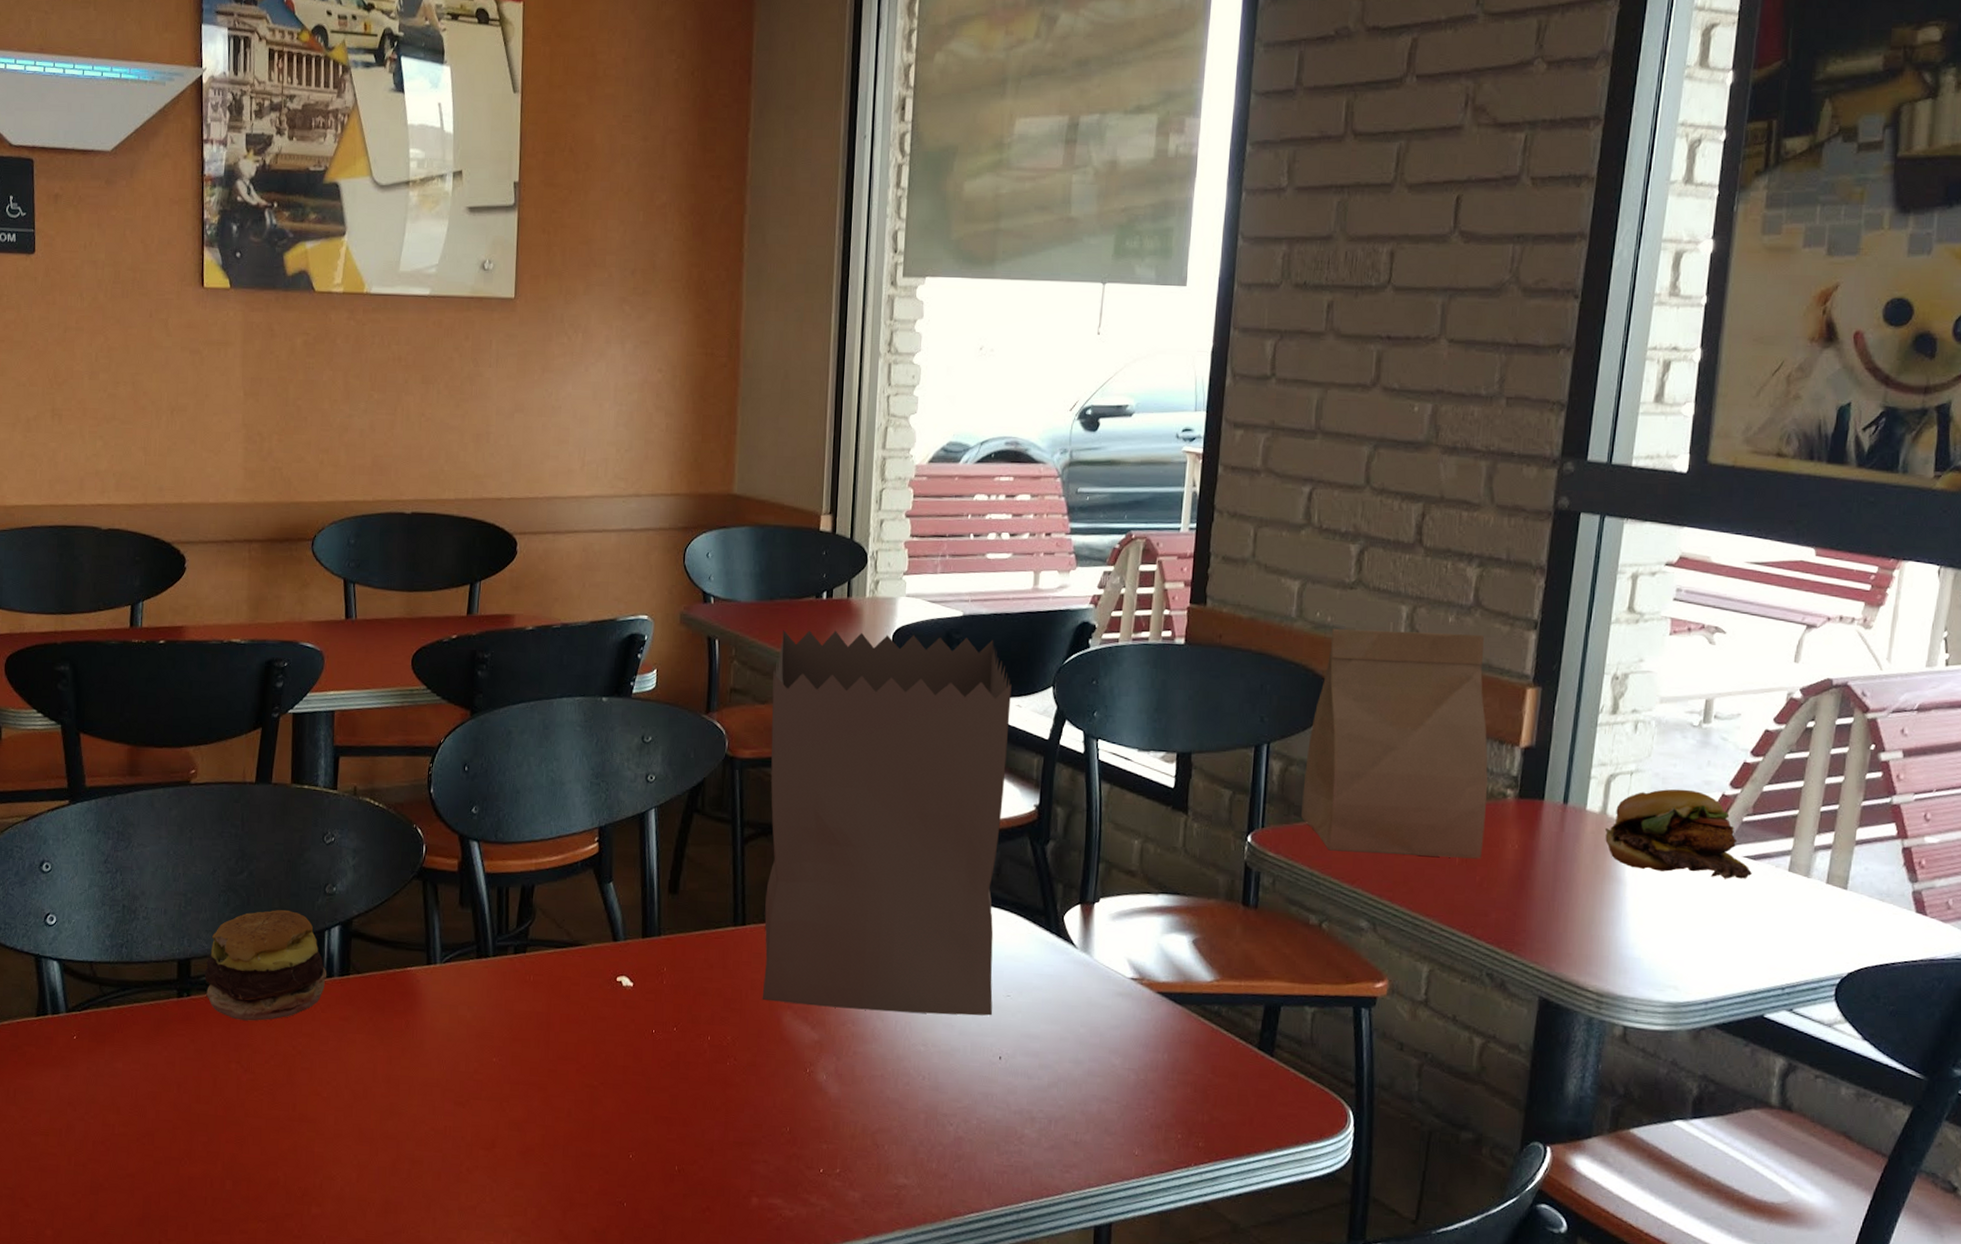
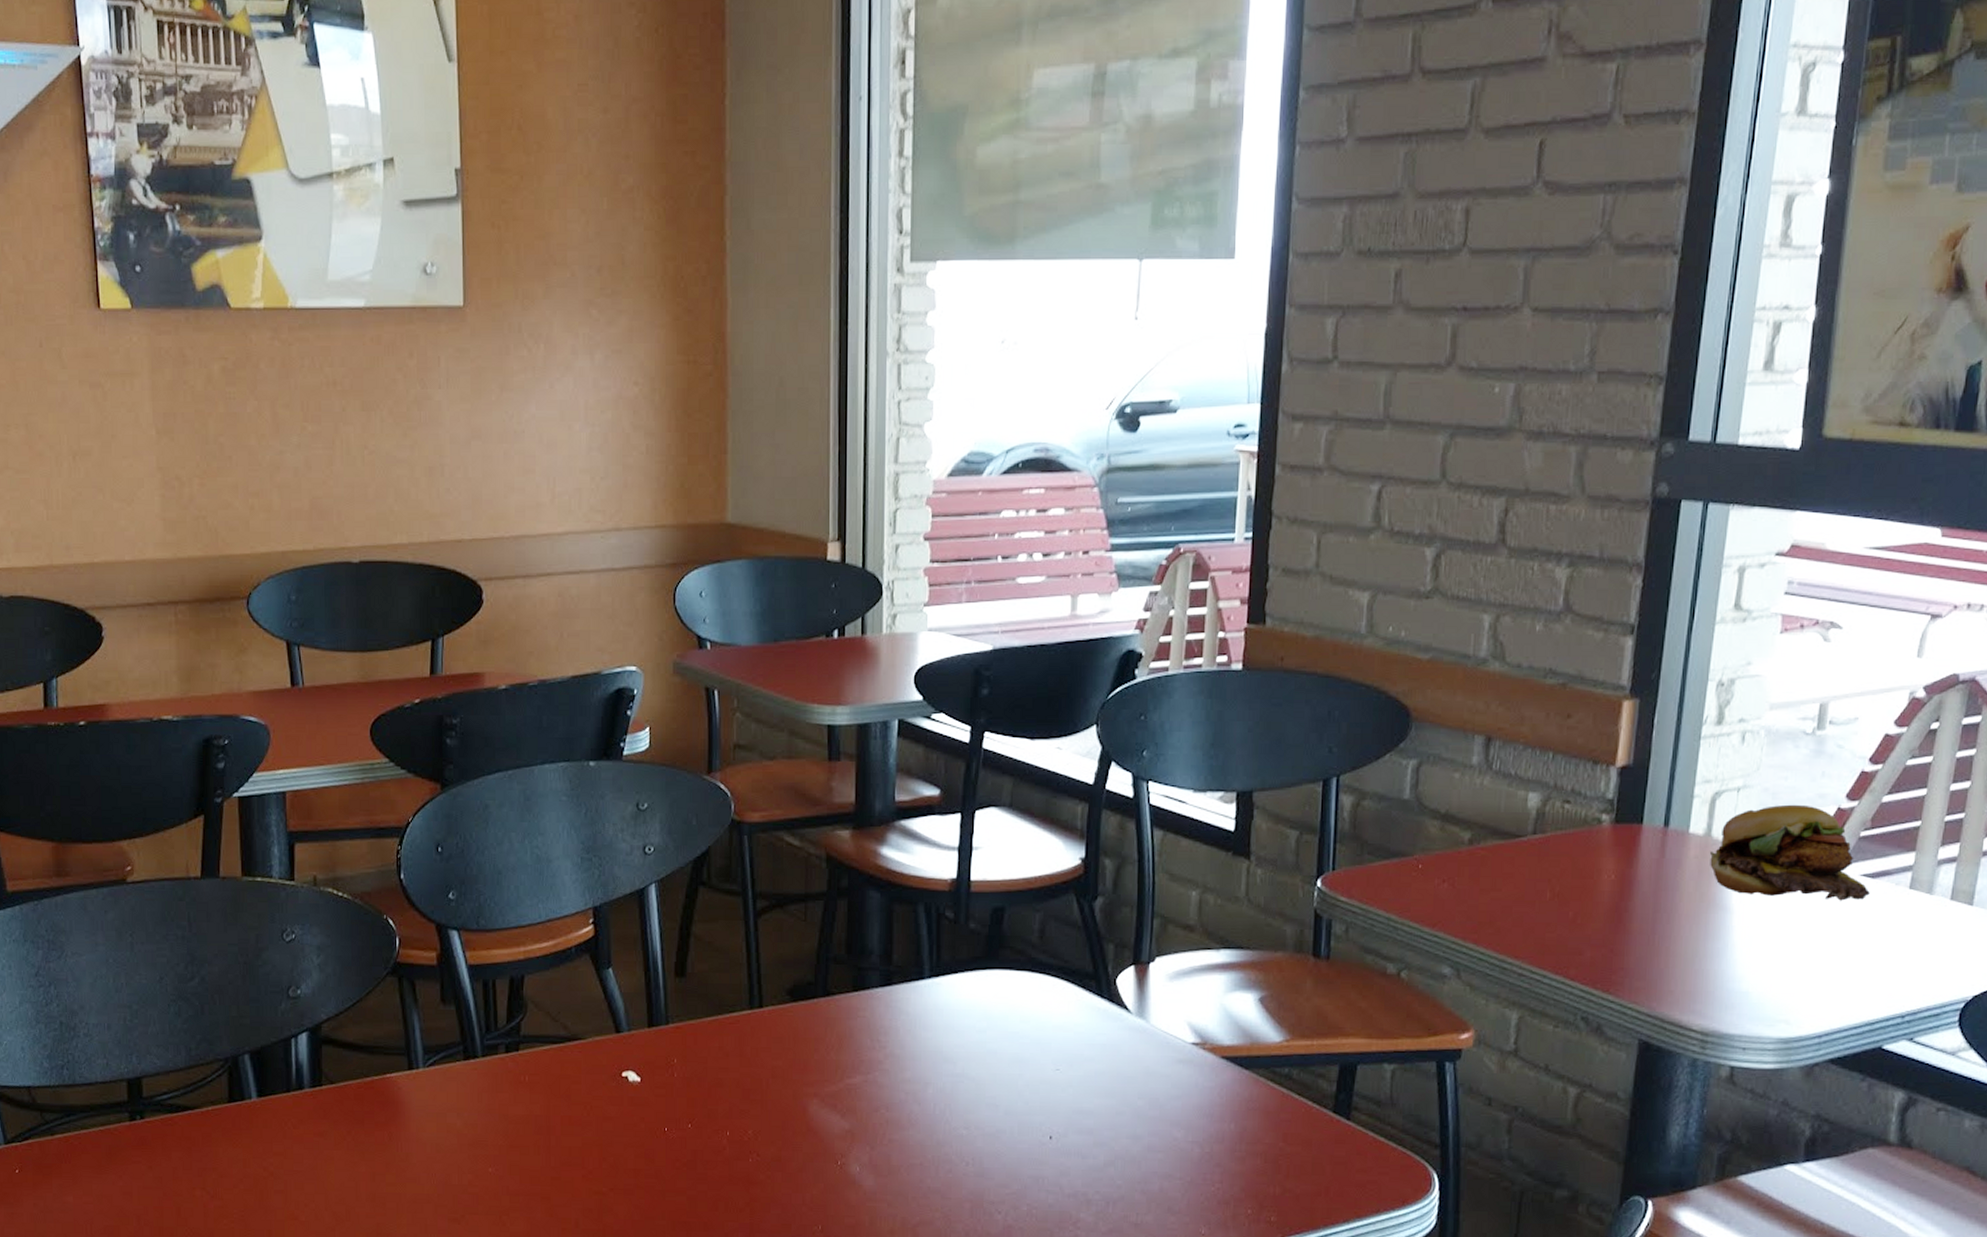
burger: present [205,909,326,1021] -> none [159,1017,296,1143]
paper bag: present [762,630,1012,1016] -> none [780,673,1050,1094]
paper bag: present [1301,628,1488,859] -> none [1376,643,1581,893]

